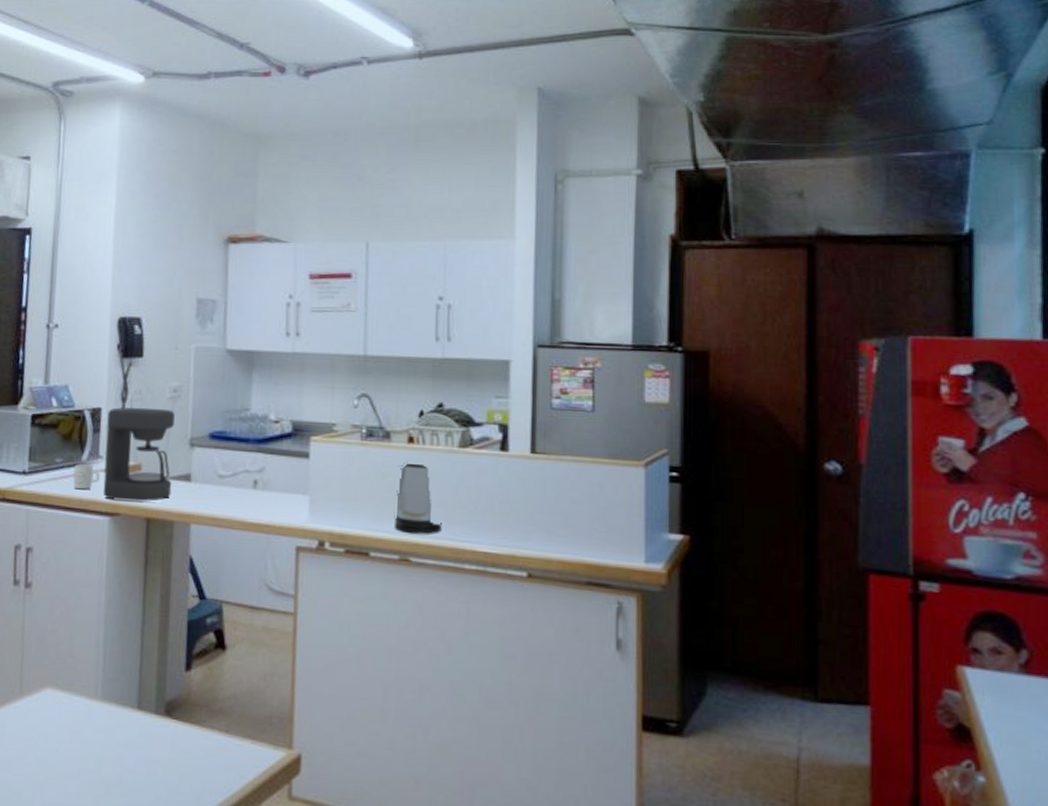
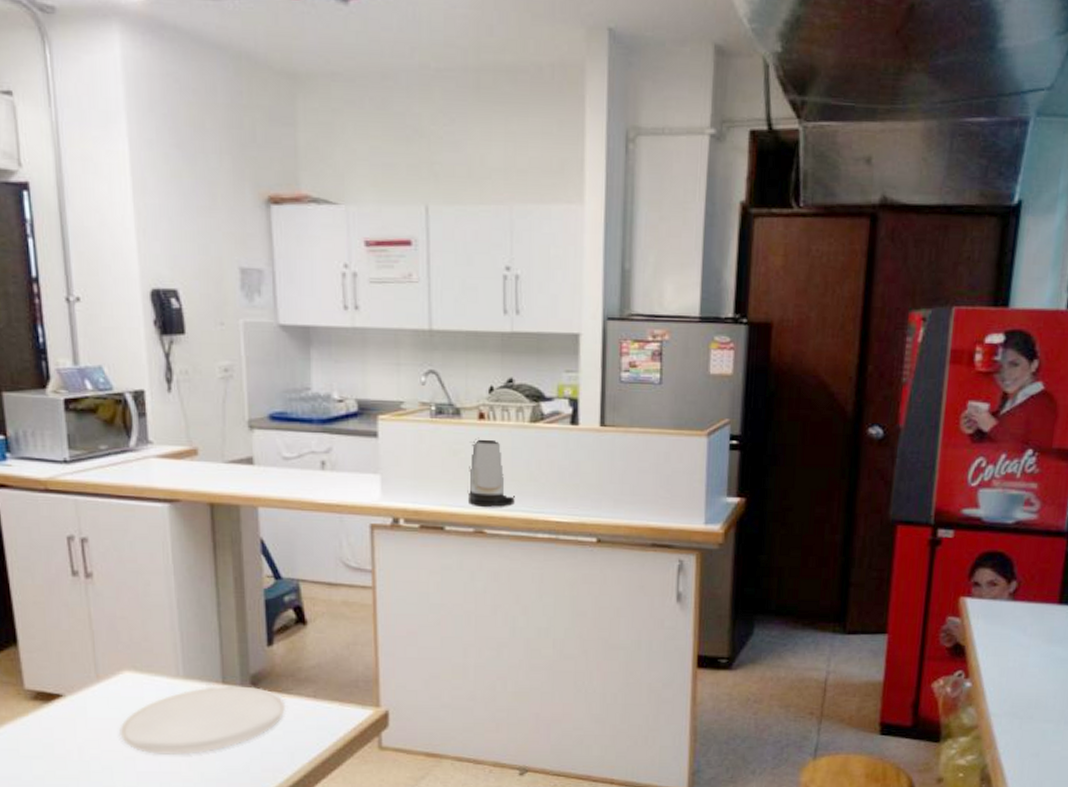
plate: none [33,711,197,787] -> present [120,685,285,755]
mug: present [73,463,100,490] -> none [122,449,153,477]
coffee maker: present [103,407,175,502] -> none [153,388,234,487]

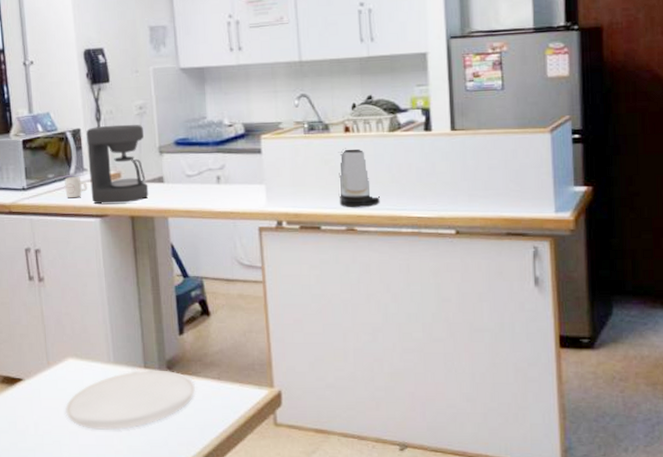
mug: none [122,449,153,477] -> present [64,176,87,199]
coffee maker: none [153,388,234,487] -> present [86,124,149,204]

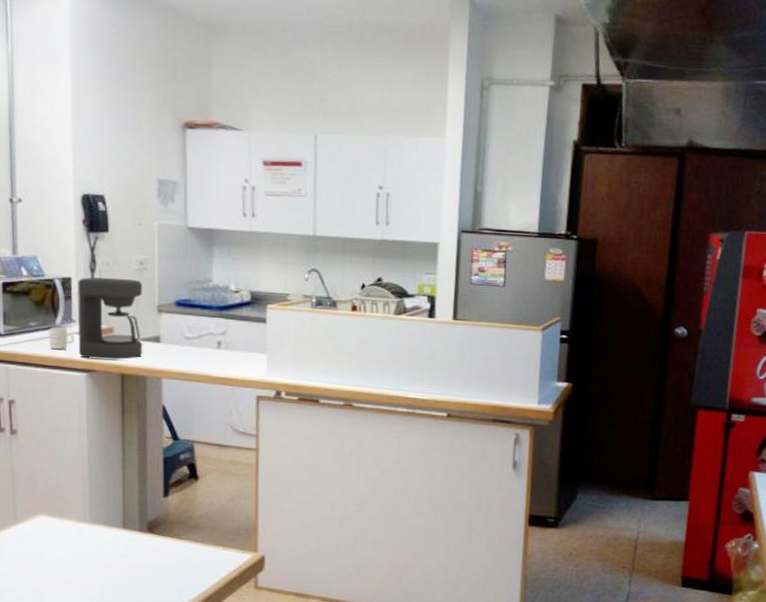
plate: present [65,370,195,430] -> none [32,530,176,589]
kettle: present [338,148,380,208] -> none [339,326,380,386]

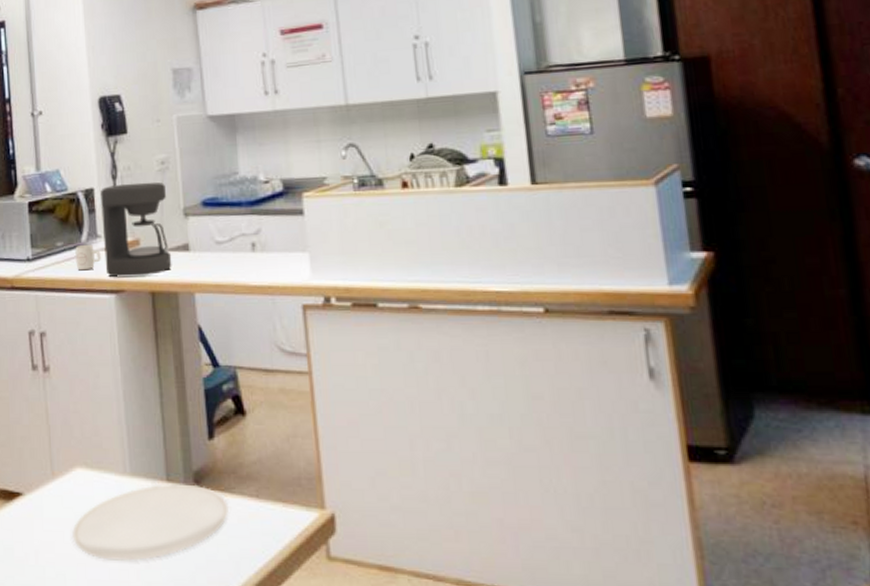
plate: none [32,530,176,589] -> present [72,483,229,561]

